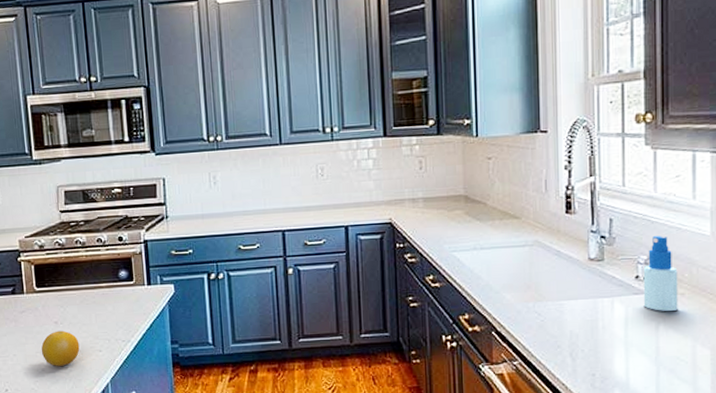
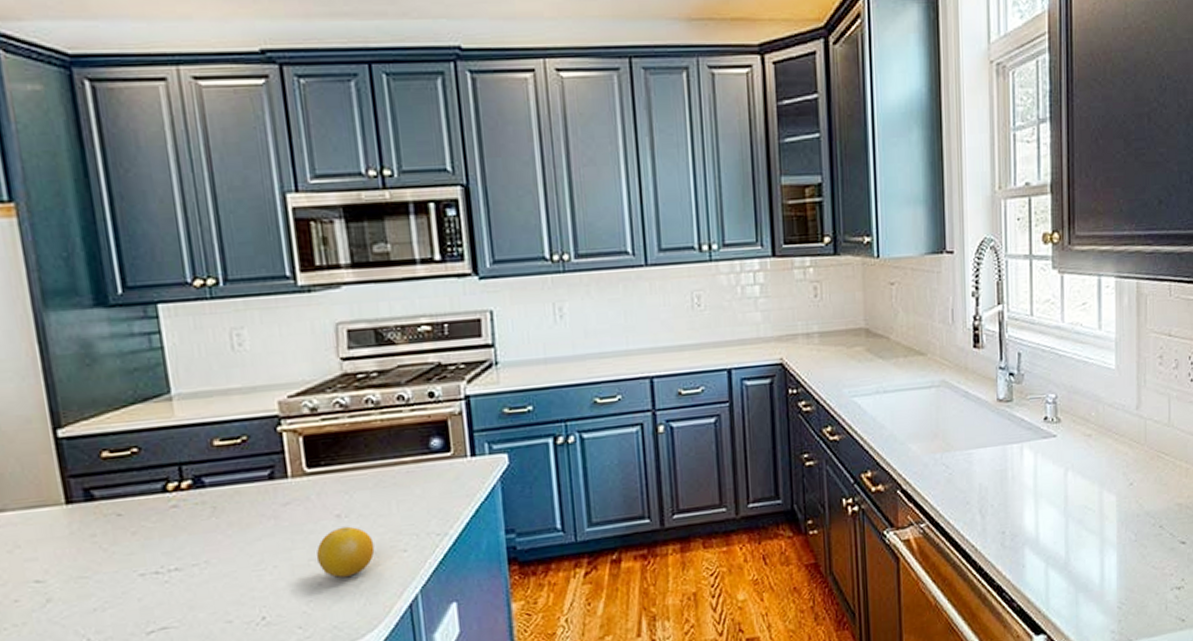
spray bottle: present [643,236,678,311] -> none [1051,371,1085,456]

